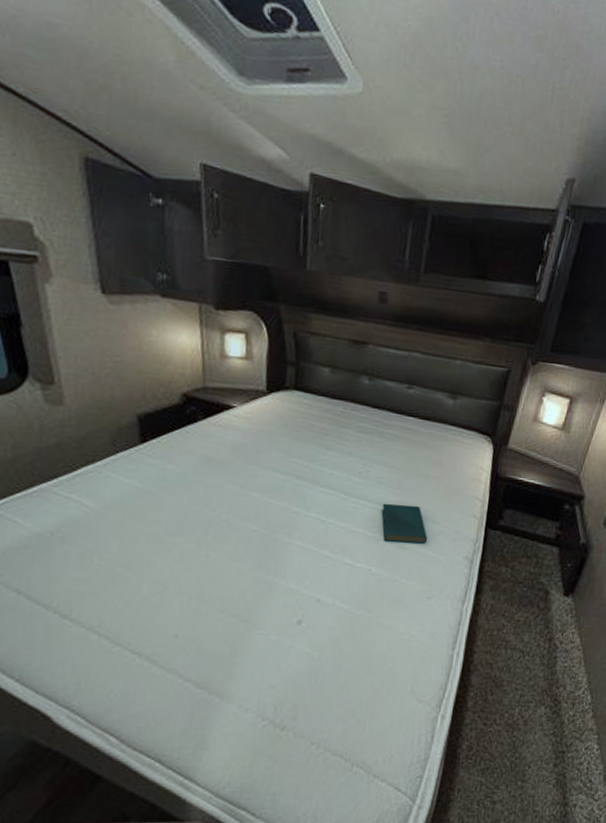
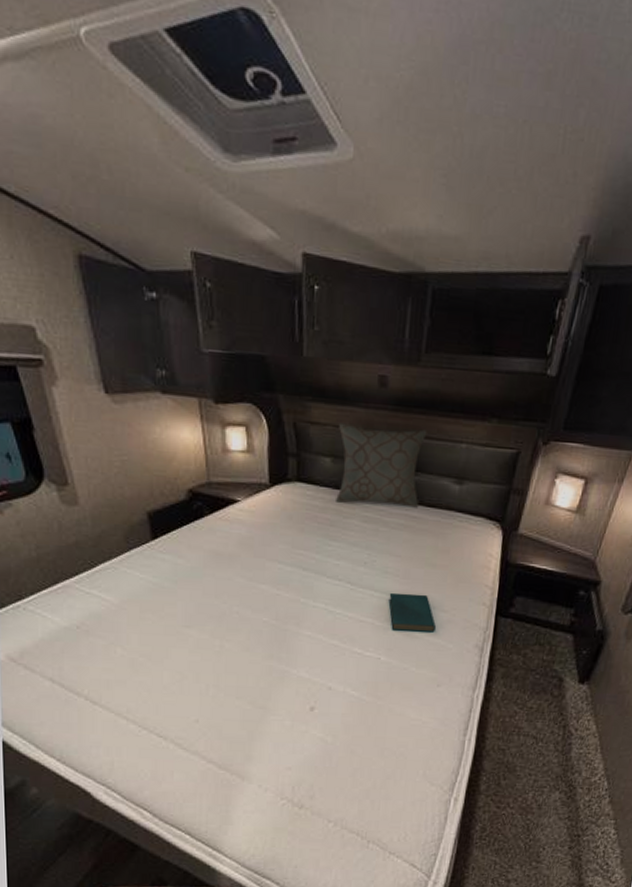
pillow: none [333,334,424,420] -> present [336,423,428,508]

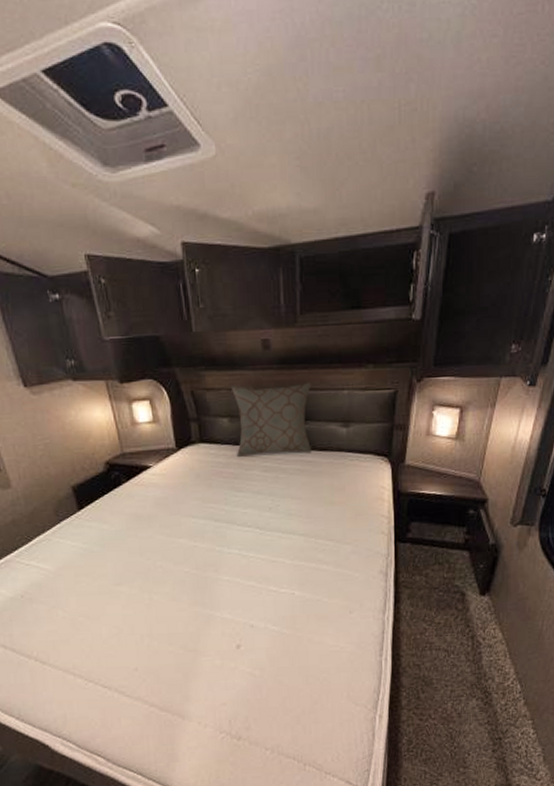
book: present [388,592,436,633] -> none [295,530,341,566]

